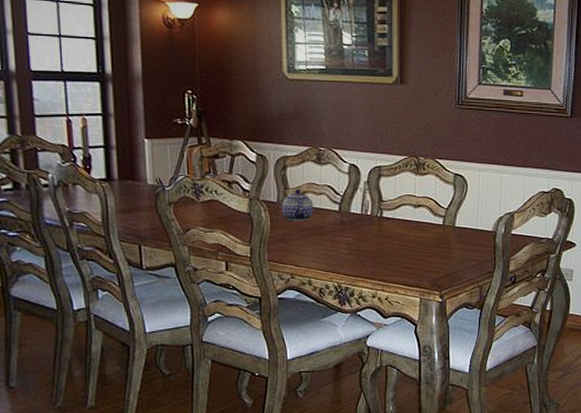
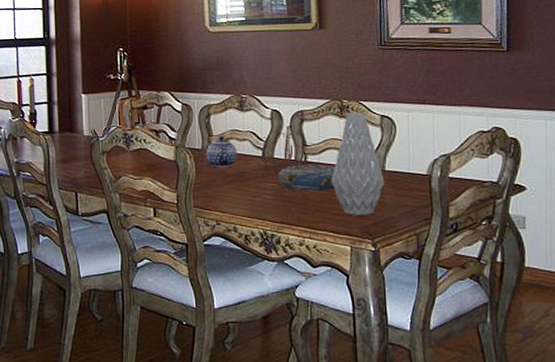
decorative bowl: none [354,220,409,246] -> present [278,164,335,192]
vase: none [404,169,455,269] -> present [331,112,385,215]

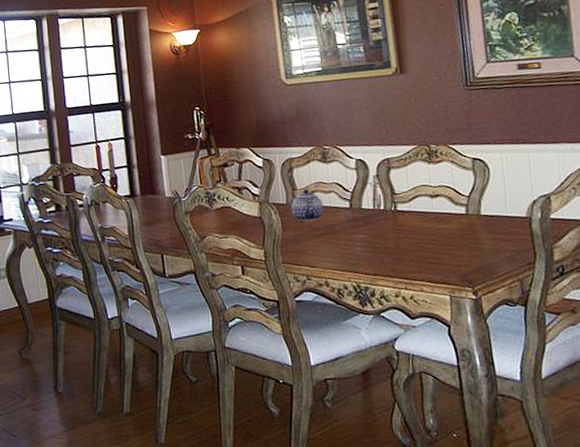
decorative bowl: present [278,164,335,192] -> none [368,212,429,242]
vase: present [331,112,385,215] -> none [424,156,482,263]

